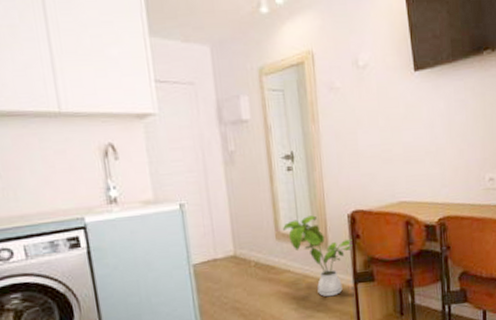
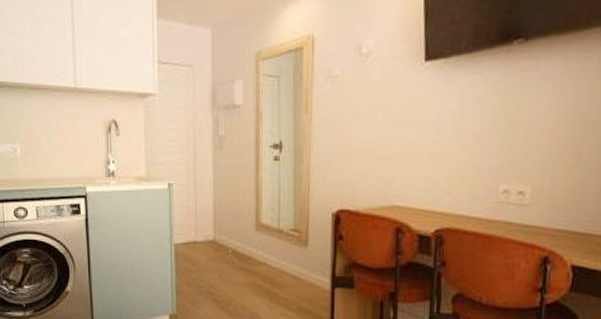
house plant: present [282,215,353,297] -> none [262,209,334,297]

